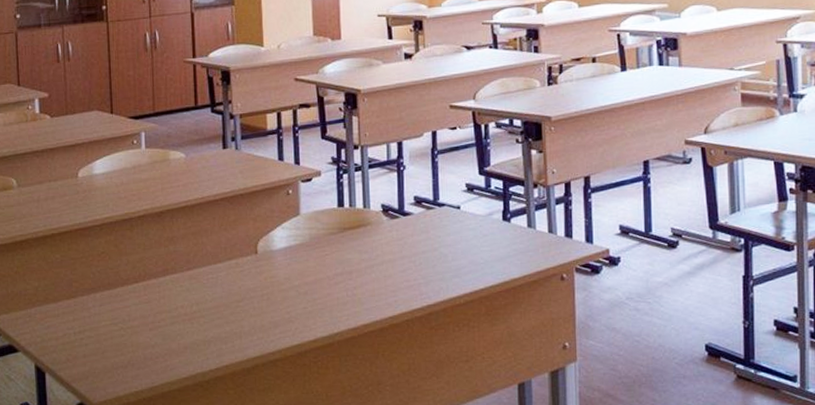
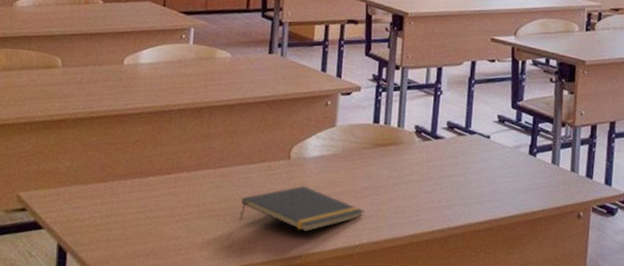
notepad: none [213,279,339,326] -> present [239,185,364,232]

